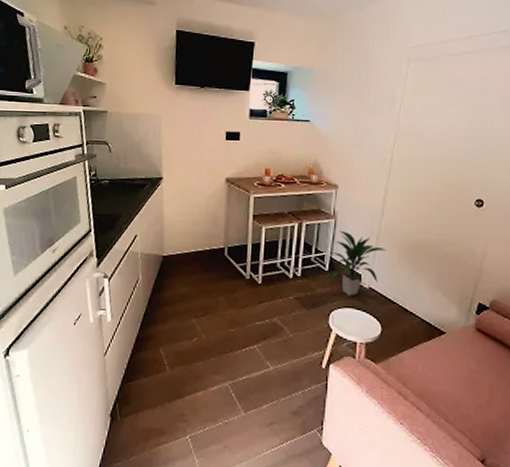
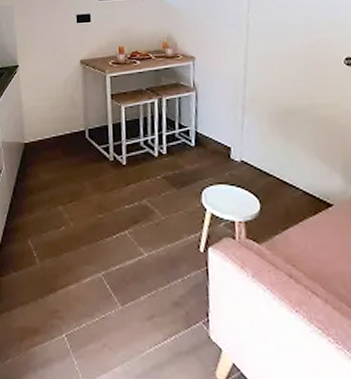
indoor plant: present [327,230,387,296] -> none [194,102,255,172]

